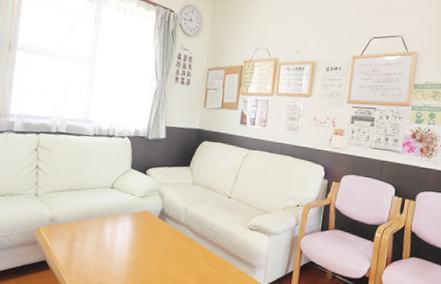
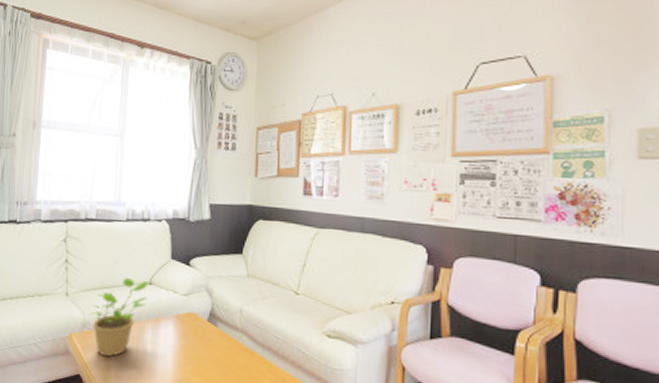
potted plant: none [57,182,111,246] -> present [89,277,149,357]

